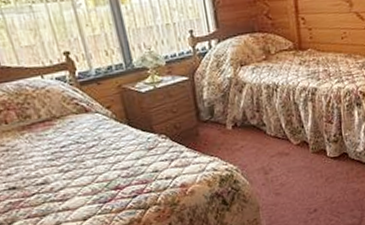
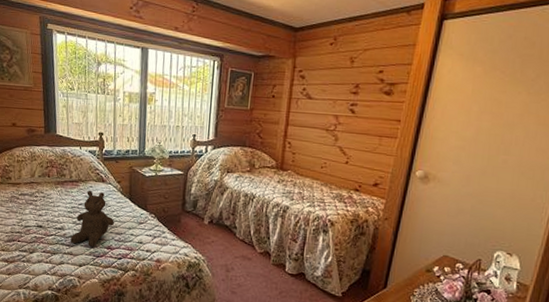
teddy bear: none [61,125,116,197] -> present [70,190,114,247]

